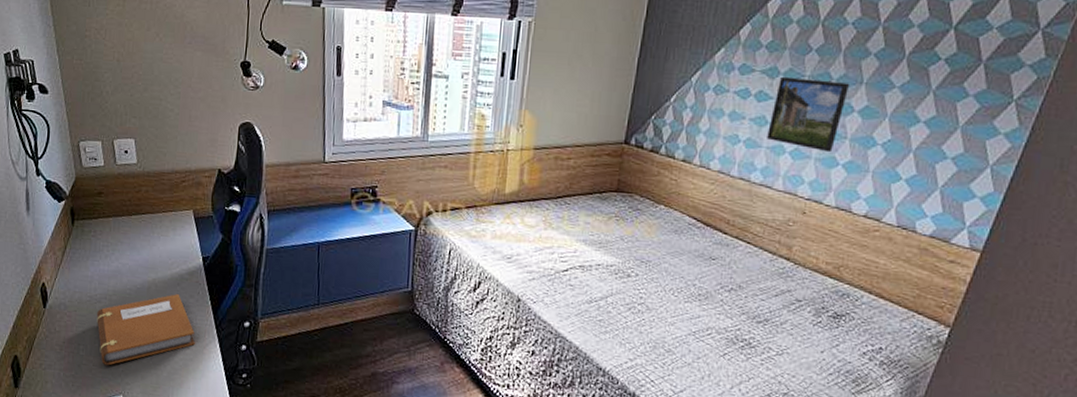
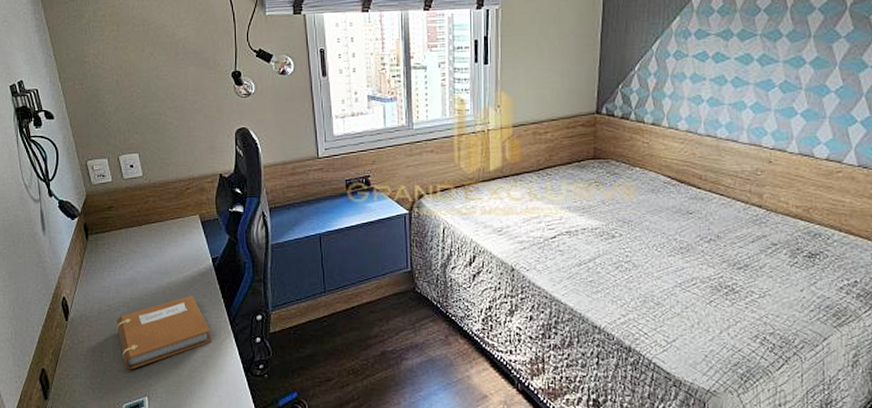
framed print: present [767,76,850,153] -> none [728,37,800,104]

